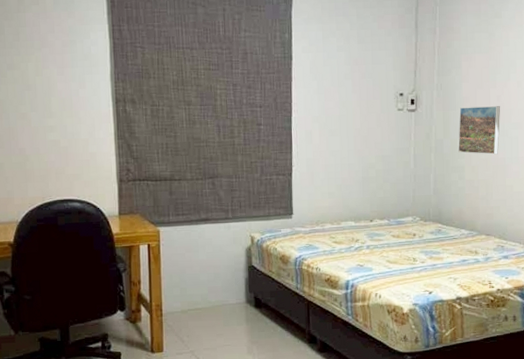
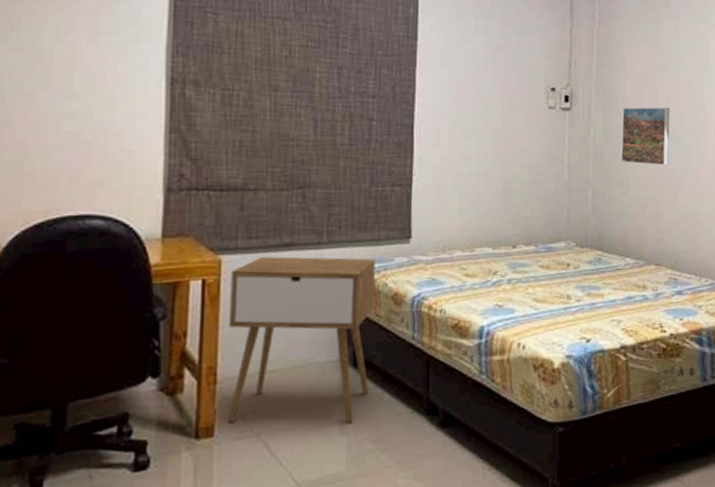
nightstand: none [167,228,268,347] -> present [227,256,376,424]

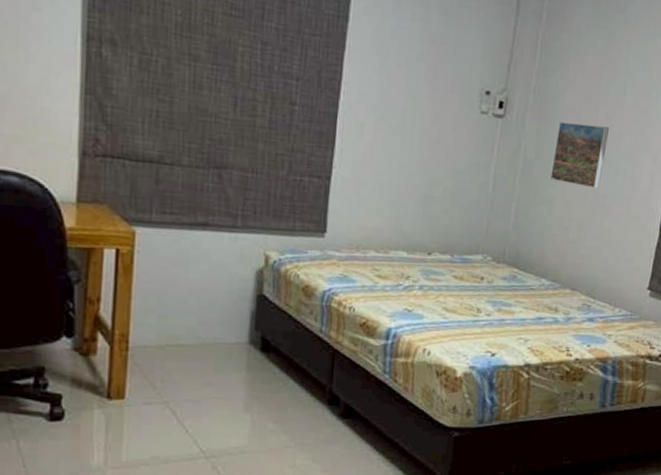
nightstand: present [227,256,376,424] -> none [138,233,289,403]

